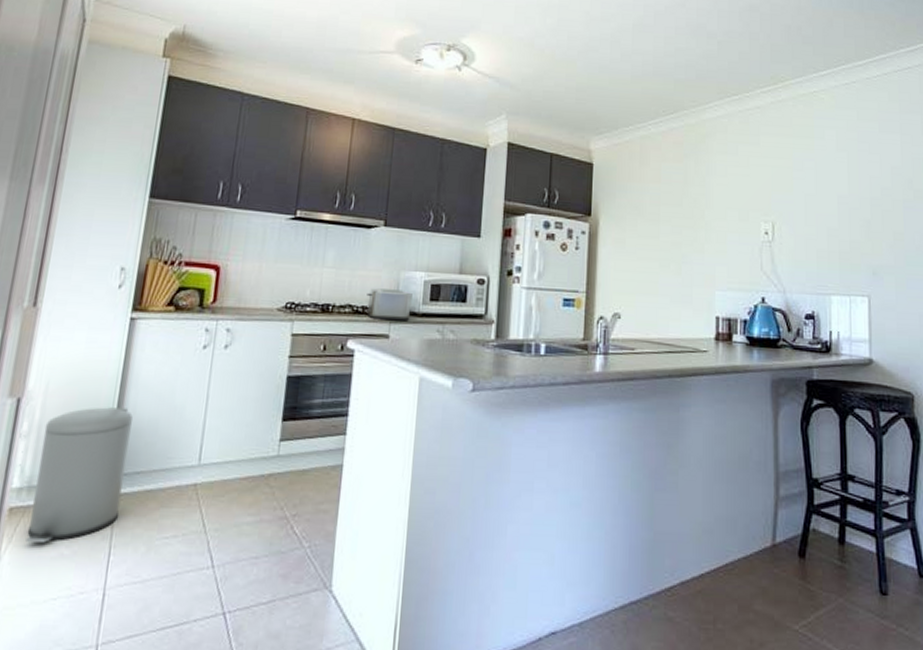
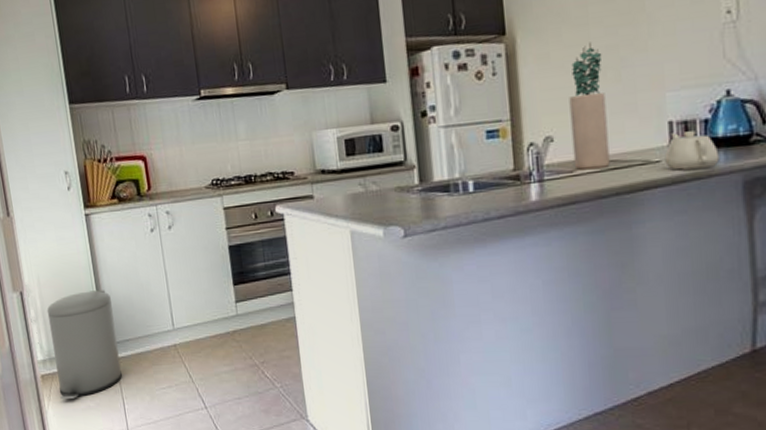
toaster: present [367,288,412,322] -> none [284,149,330,183]
vase: none [636,236,668,350] -> present [569,42,610,170]
teapot: none [711,327,754,365] -> present [664,131,720,170]

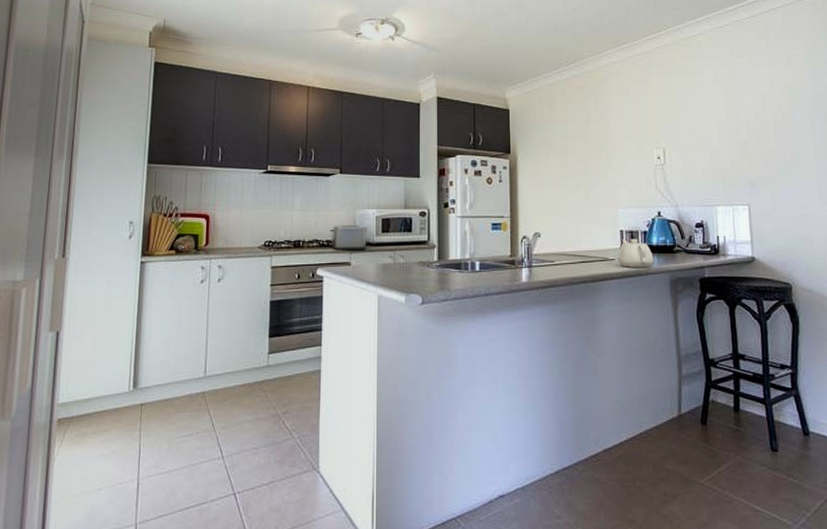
pedal bin: present [46,290,122,399] -> none [73,335,149,445]
toaster: none [284,149,330,183] -> present [330,225,367,251]
vase: present [569,42,610,170] -> none [553,166,580,260]

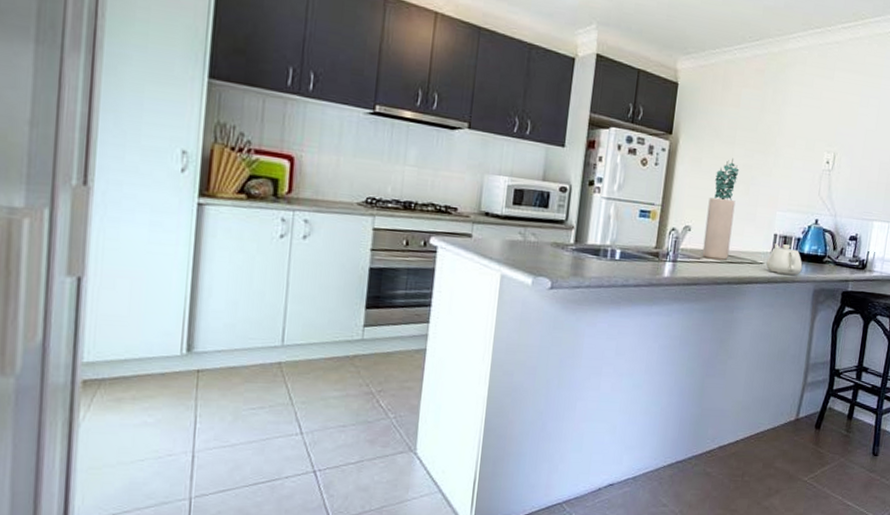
toaster: present [330,225,367,251] -> none [450,189,496,223]
vase: none [553,166,580,260] -> present [702,158,740,260]

